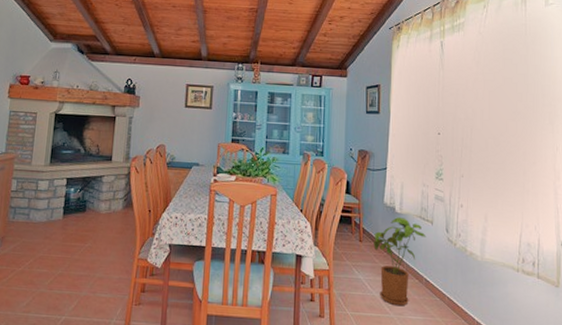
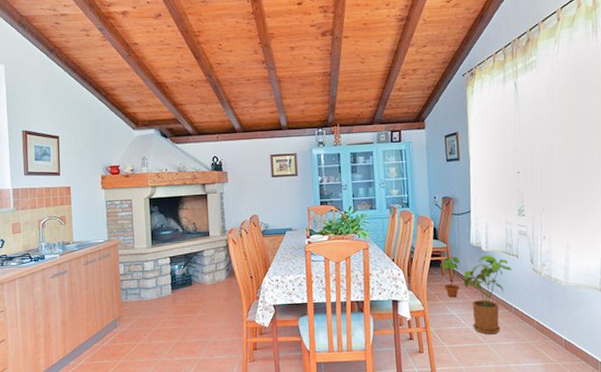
potted plant: none [350,214,372,260] -> present [440,256,460,298]

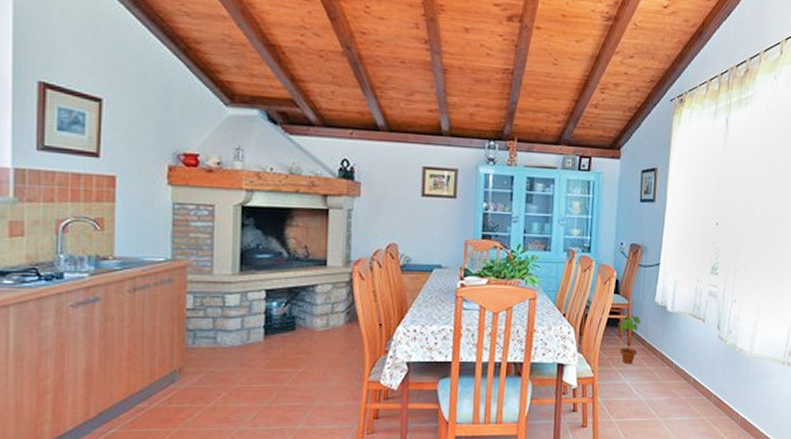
house plant: present [463,255,513,335] -> none [642,317,697,409]

